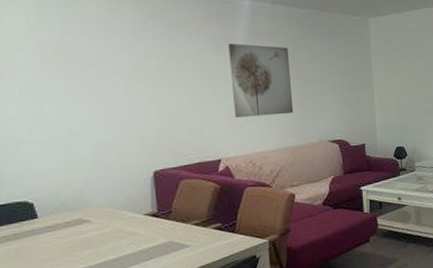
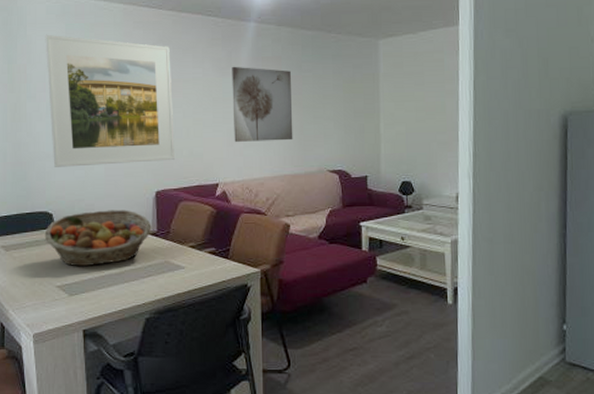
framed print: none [12,9,173,153] -> present [45,34,175,167]
fruit basket: none [24,192,151,258] -> present [44,209,152,267]

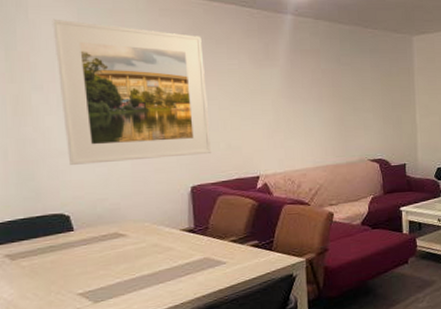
fruit basket: present [44,209,152,267] -> none [60,207,188,271]
wall art: present [232,66,293,142] -> none [269,58,334,134]

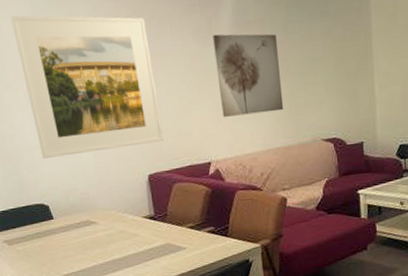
wall art: none [269,58,334,134] -> present [213,34,284,117]

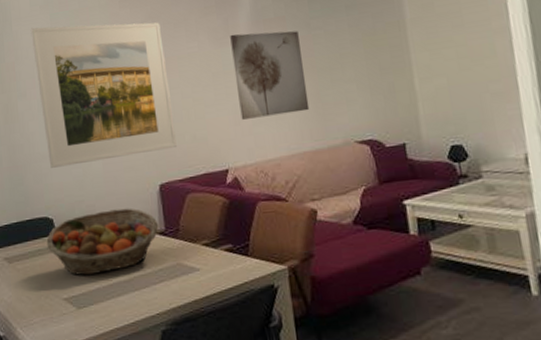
fruit basket: none [43,196,149,255] -> present [46,208,159,276]

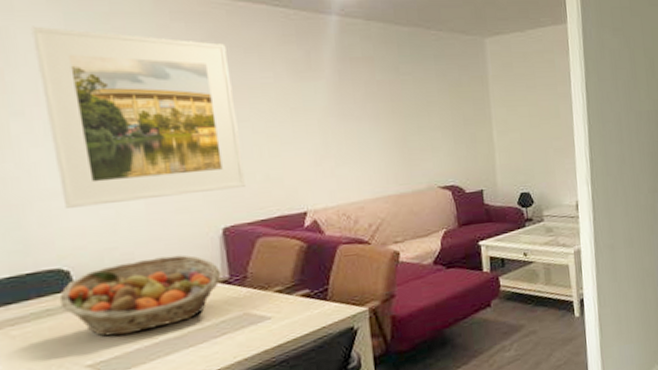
wall art: present [230,30,310,120] -> none [312,68,396,160]

